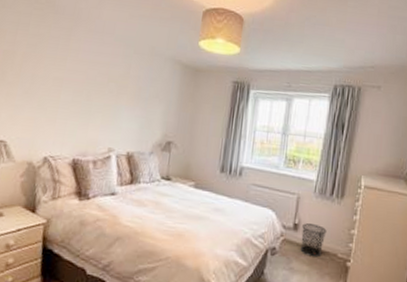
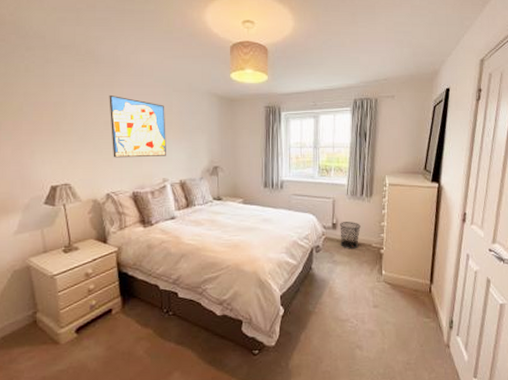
wall art: none [57,49,122,123] -> present [109,94,166,158]

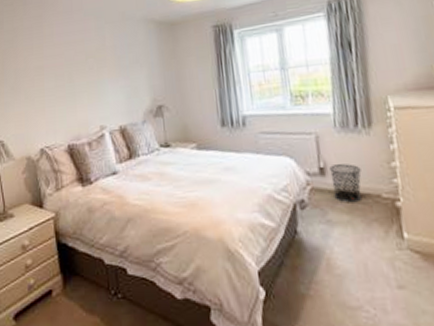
wall art: present [109,94,166,158] -> none [38,36,102,107]

